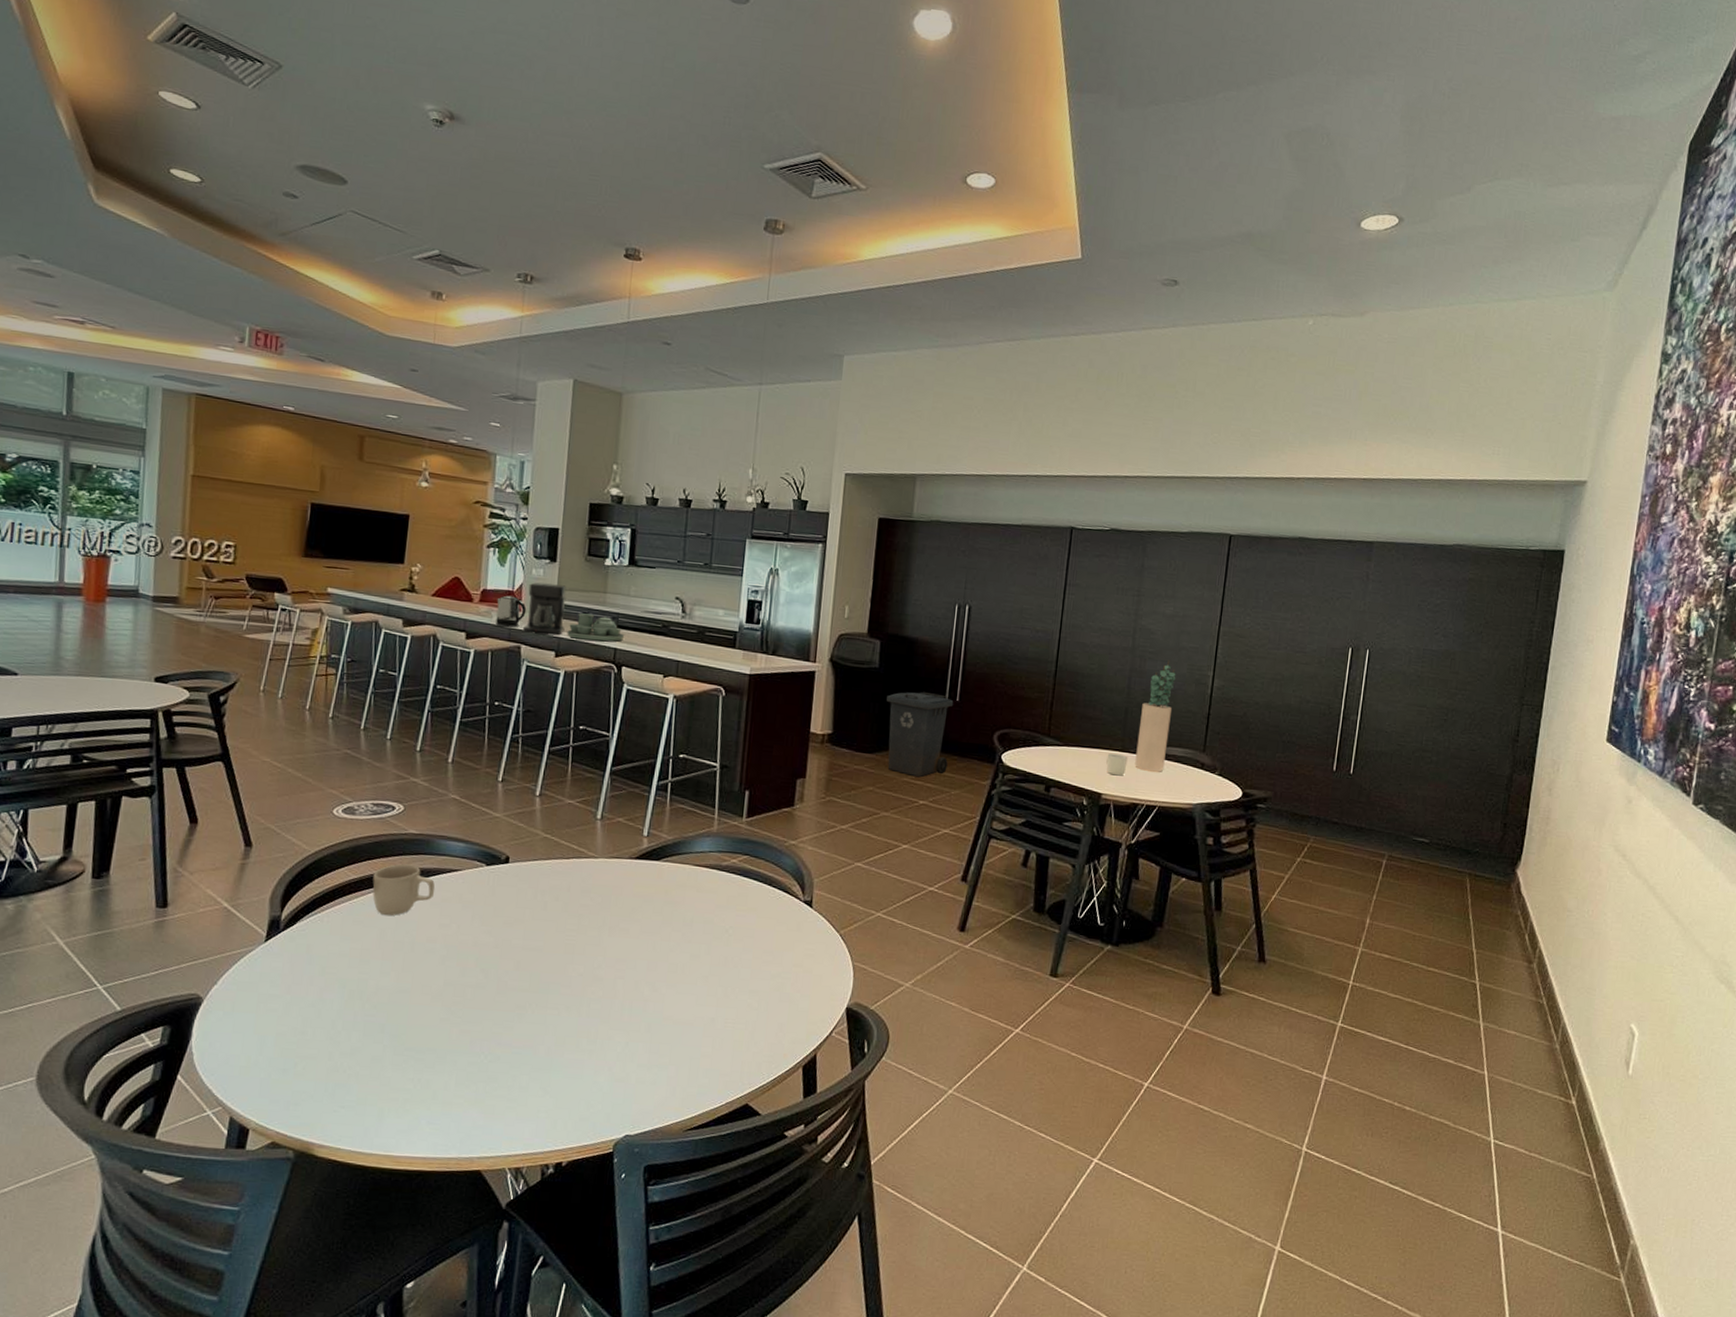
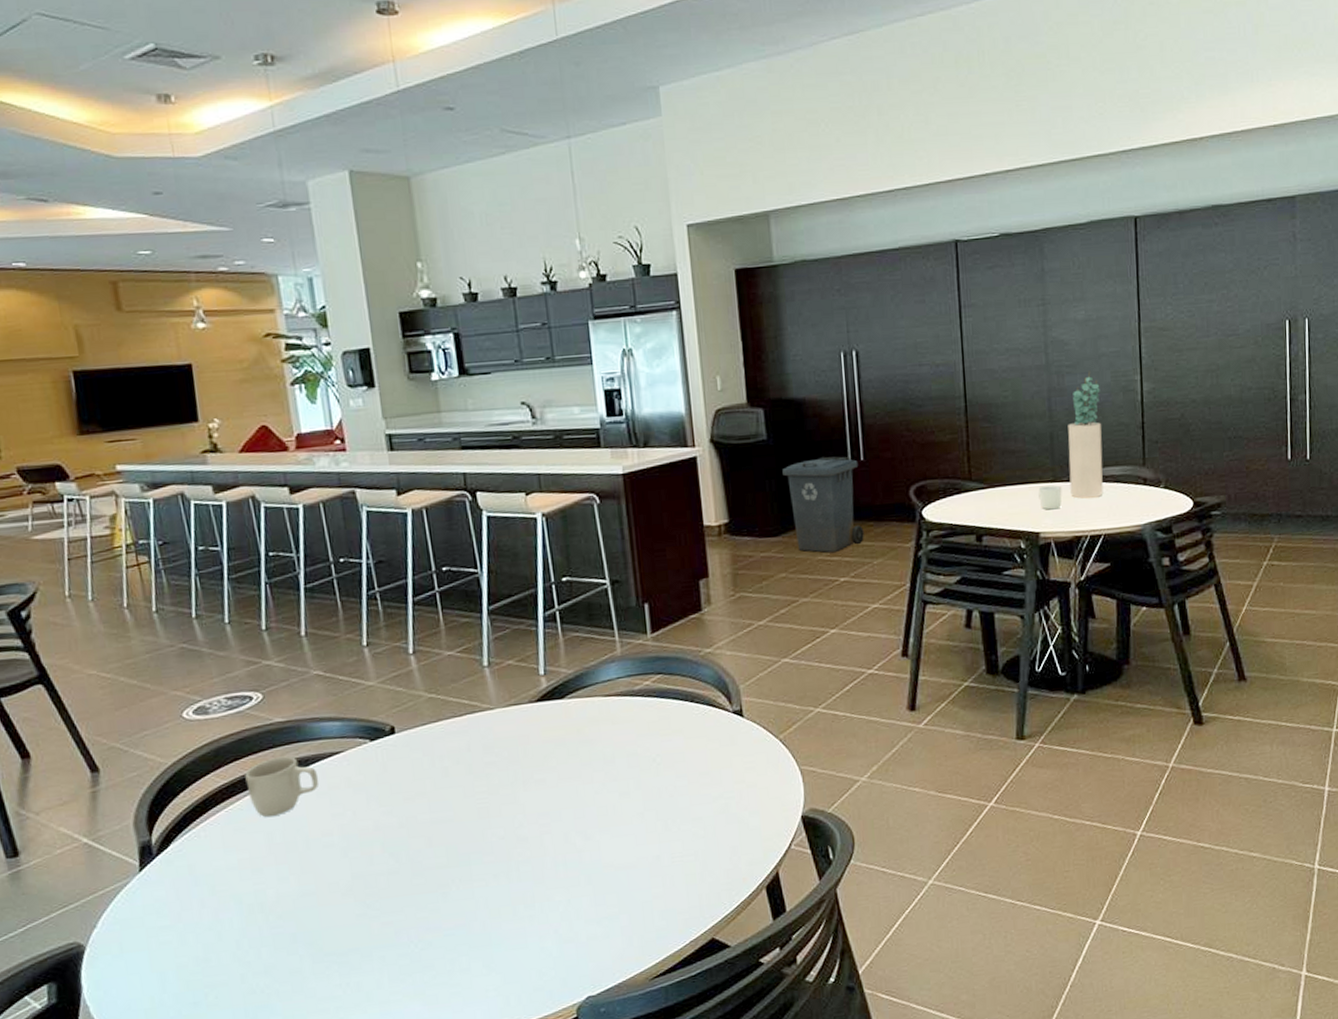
kettle: present [495,595,527,627] -> none [315,435,353,473]
coffee maker: present [523,582,566,635] -> none [349,412,402,474]
tea set: present [567,613,625,642] -> none [404,438,472,471]

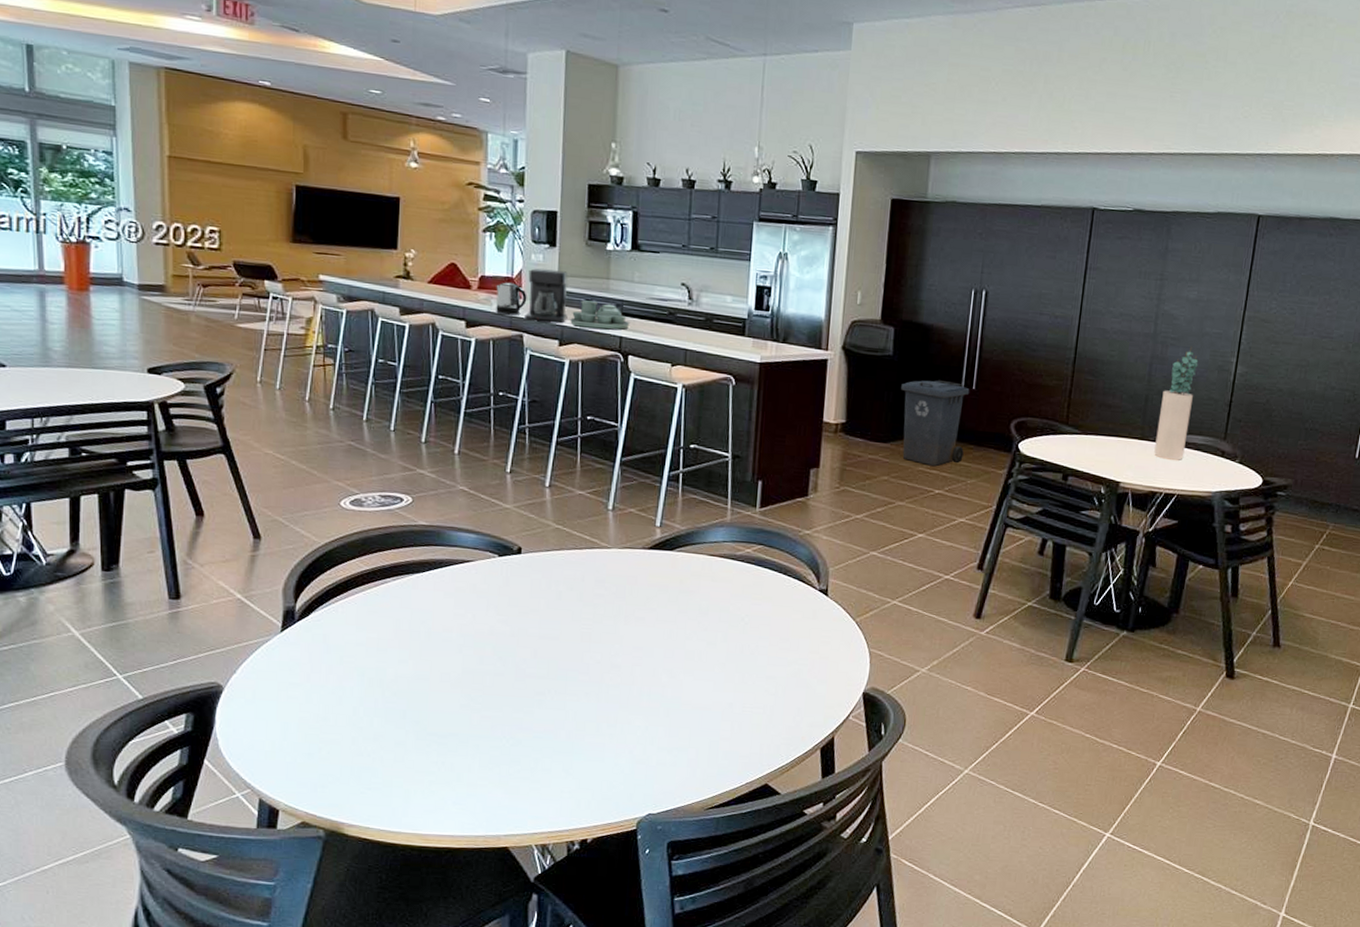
mug: present [245,756,320,818] -> none [385,555,449,607]
kettle: none [315,435,353,473] -> present [496,282,527,315]
coffee maker: none [349,412,402,474] -> present [525,268,568,323]
tea set: none [404,438,472,471] -> present [570,300,630,330]
cup: present [1038,485,1062,510] -> none [1125,442,1147,465]

